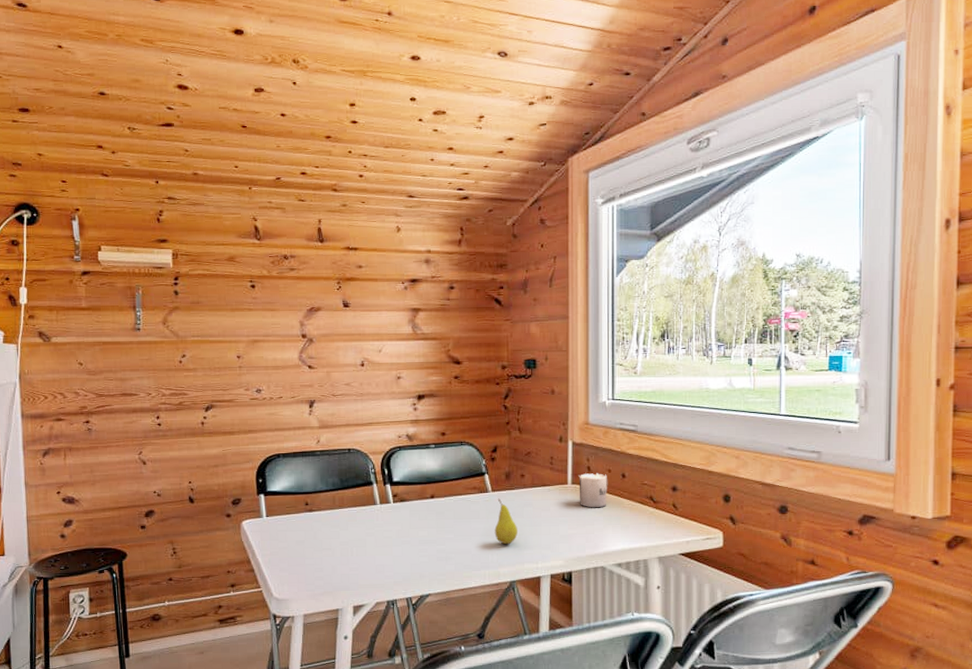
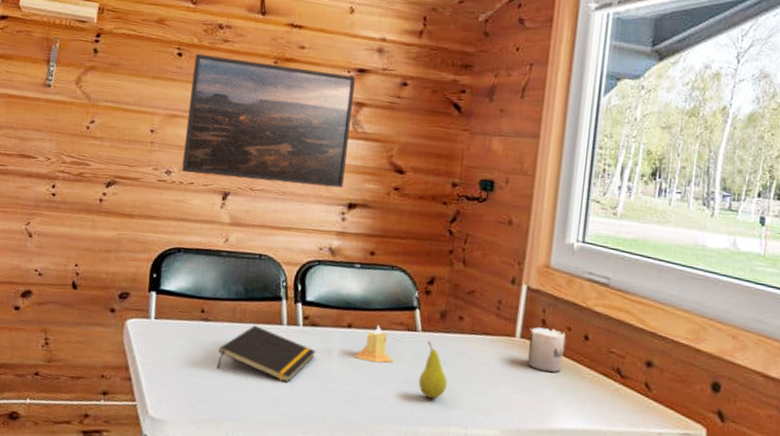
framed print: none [267,283,411,388] -> present [181,53,355,188]
notepad: none [325,509,407,551] -> present [217,325,316,383]
candle: none [439,492,472,523] -> present [354,325,394,363]

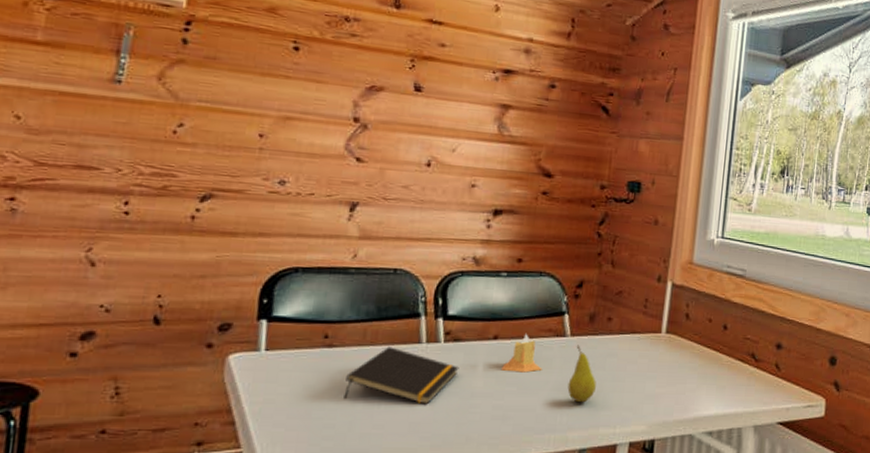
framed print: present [181,53,355,188] -> none [299,48,501,194]
mug: present [528,327,567,373] -> none [673,321,708,364]

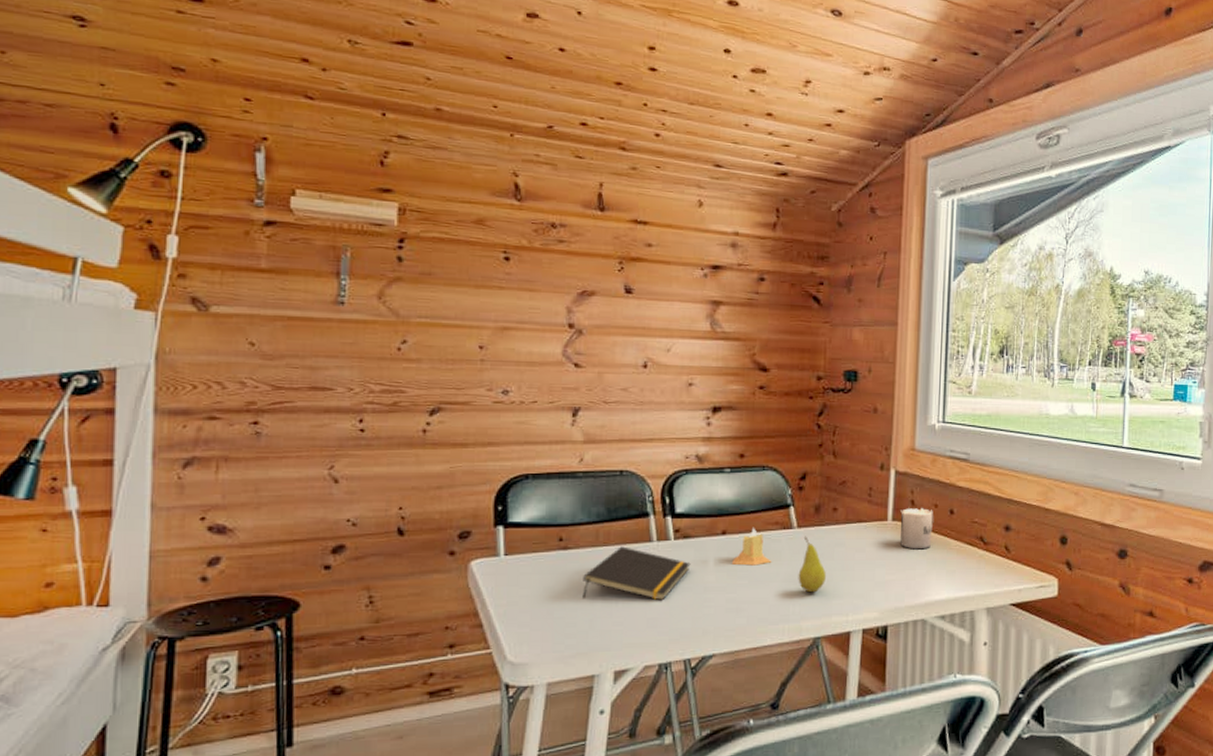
mug: none [673,321,708,364] -> present [900,507,934,550]

